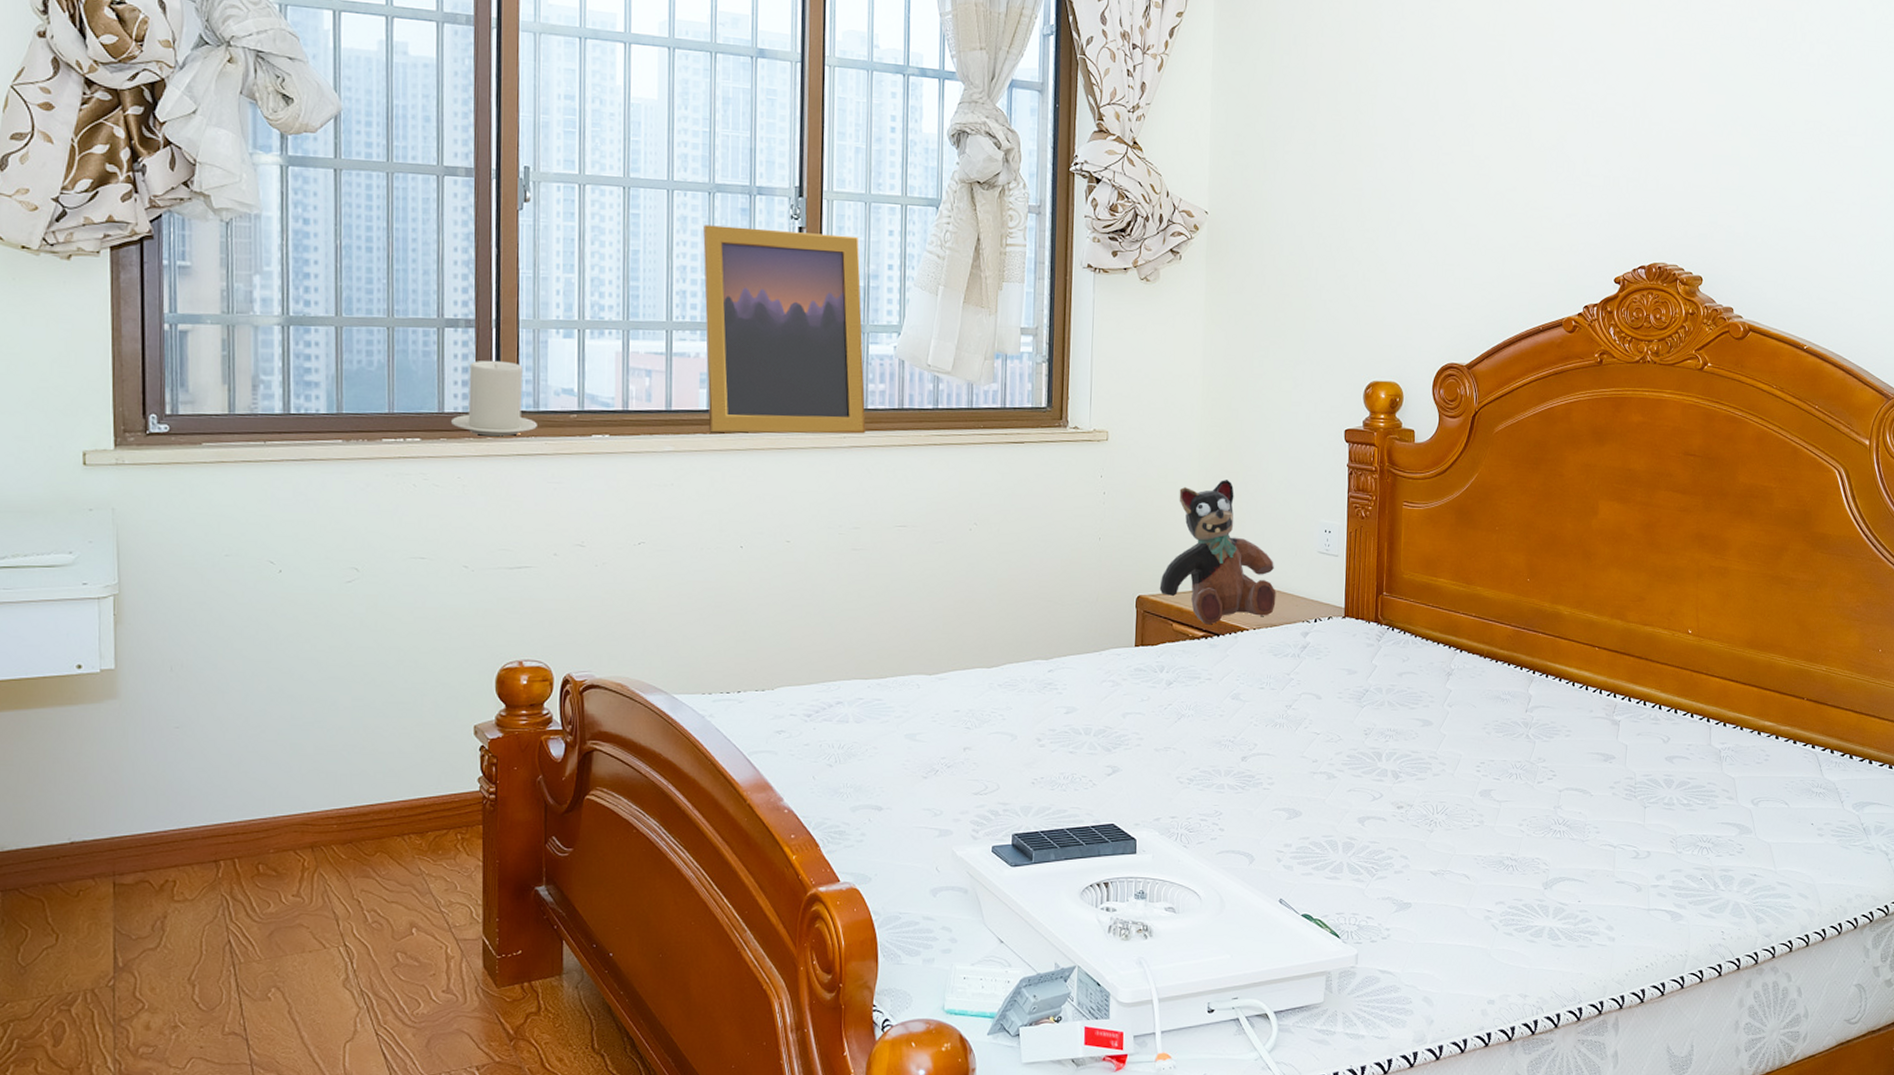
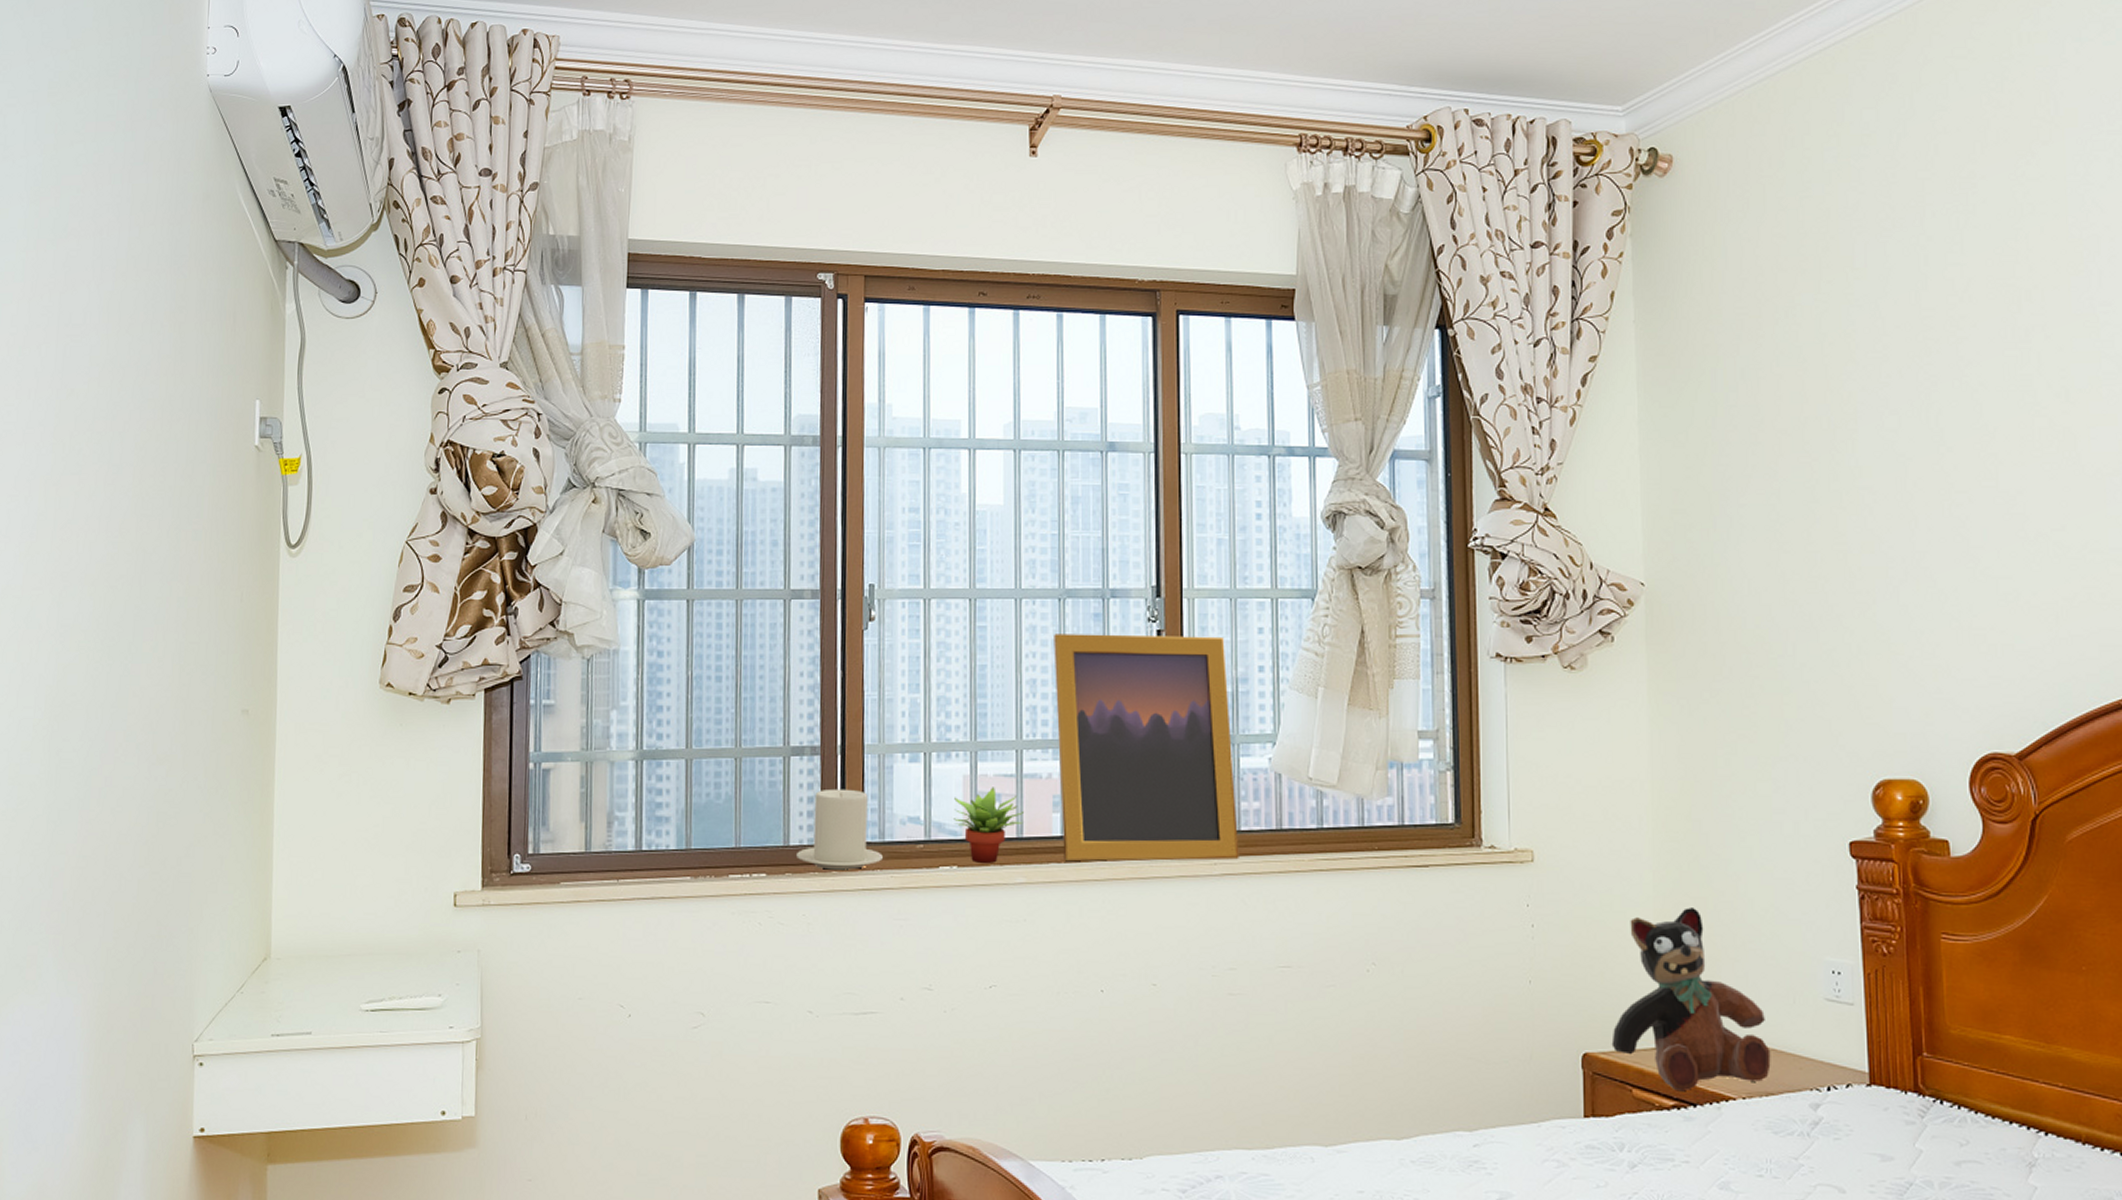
succulent plant: none [605,363,672,434] -> present [952,787,1024,865]

